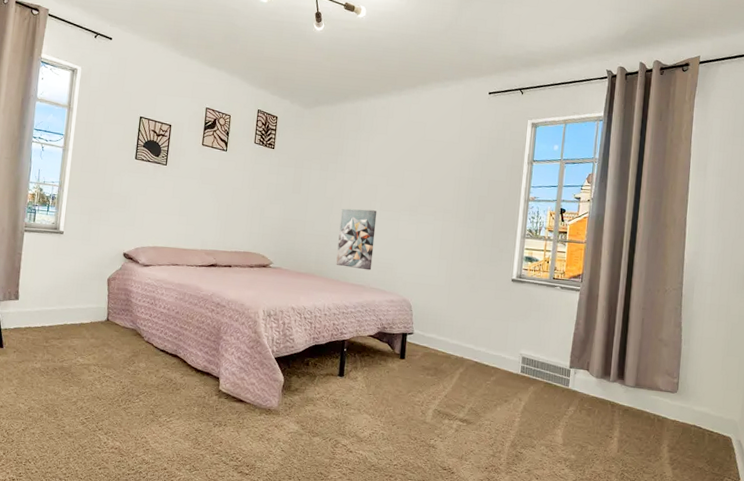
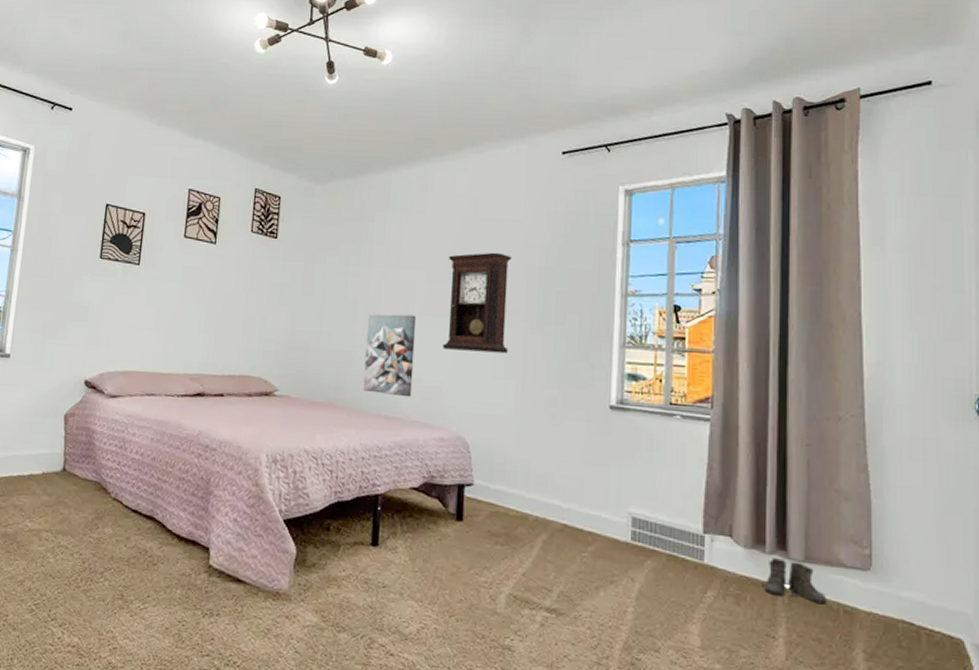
pendulum clock: none [395,165,448,240] -> present [442,252,512,354]
boots: none [606,385,648,416] -> present [762,558,827,605]

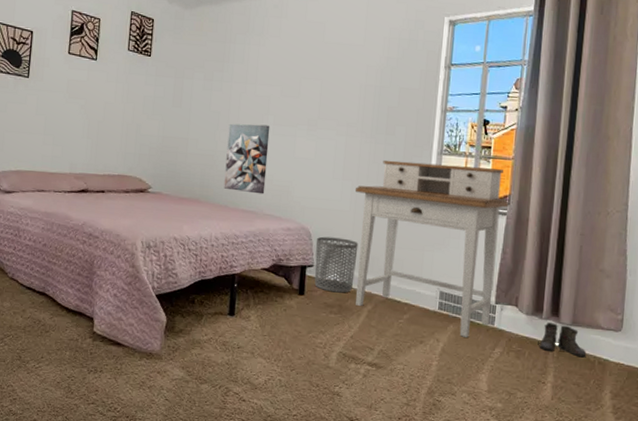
pendulum clock: present [442,252,512,354] -> none [291,72,352,159]
waste bin: none [475,448,527,519] -> present [314,236,359,293]
desk: none [520,355,714,577] -> present [355,160,510,338]

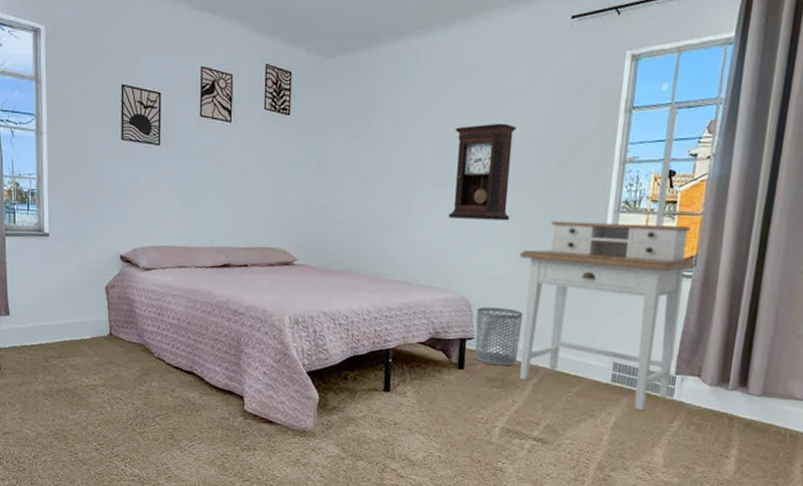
wall art: present [224,123,270,194] -> none [375,186,424,263]
pendulum clock: none [291,72,352,159] -> present [448,123,517,221]
boots: present [538,322,587,358] -> none [722,393,777,430]

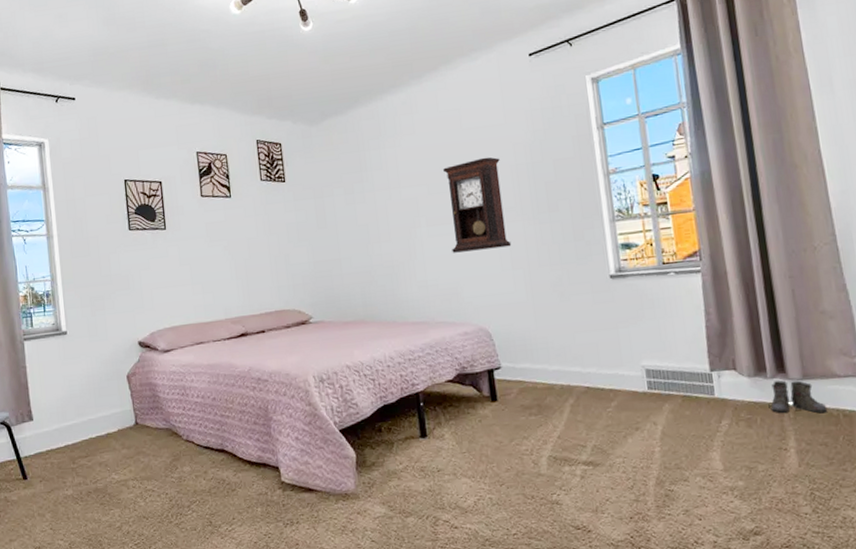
waste bin: present [475,306,523,366] -> none [497,331,548,393]
desk: present [519,220,697,411] -> none [528,224,709,415]
boots: none [722,393,777,430] -> present [768,380,828,414]

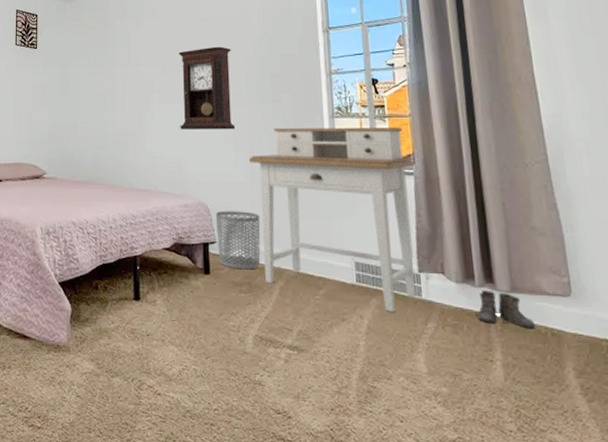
waste bin: none [497,331,548,393] -> present [215,211,261,270]
desk: none [528,224,709,415] -> present [248,127,417,312]

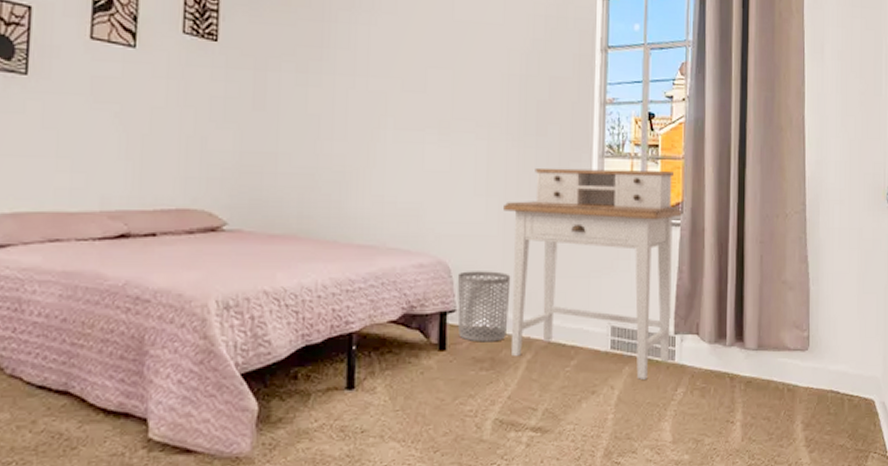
pendulum clock: present [178,46,236,130] -> none [419,58,491,169]
boots: present [476,290,536,329] -> none [723,349,775,386]

